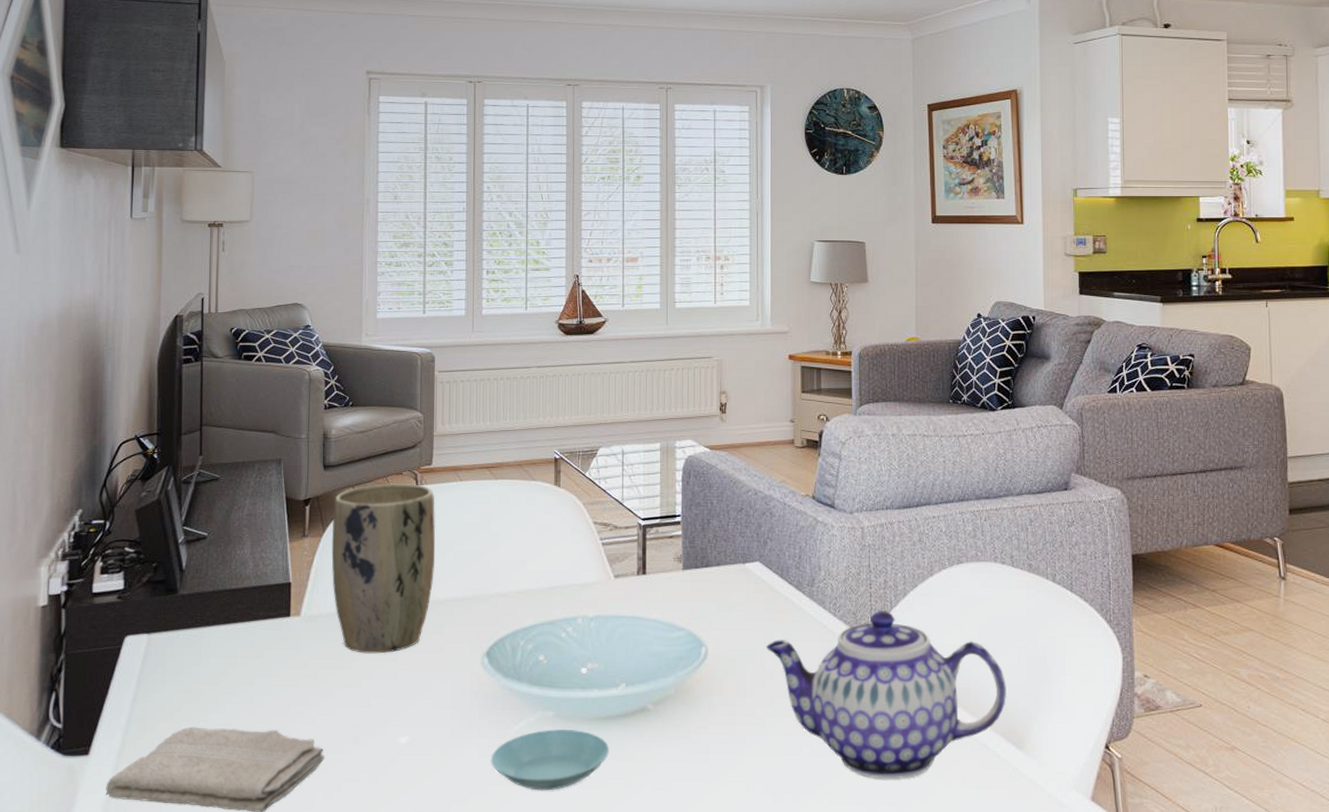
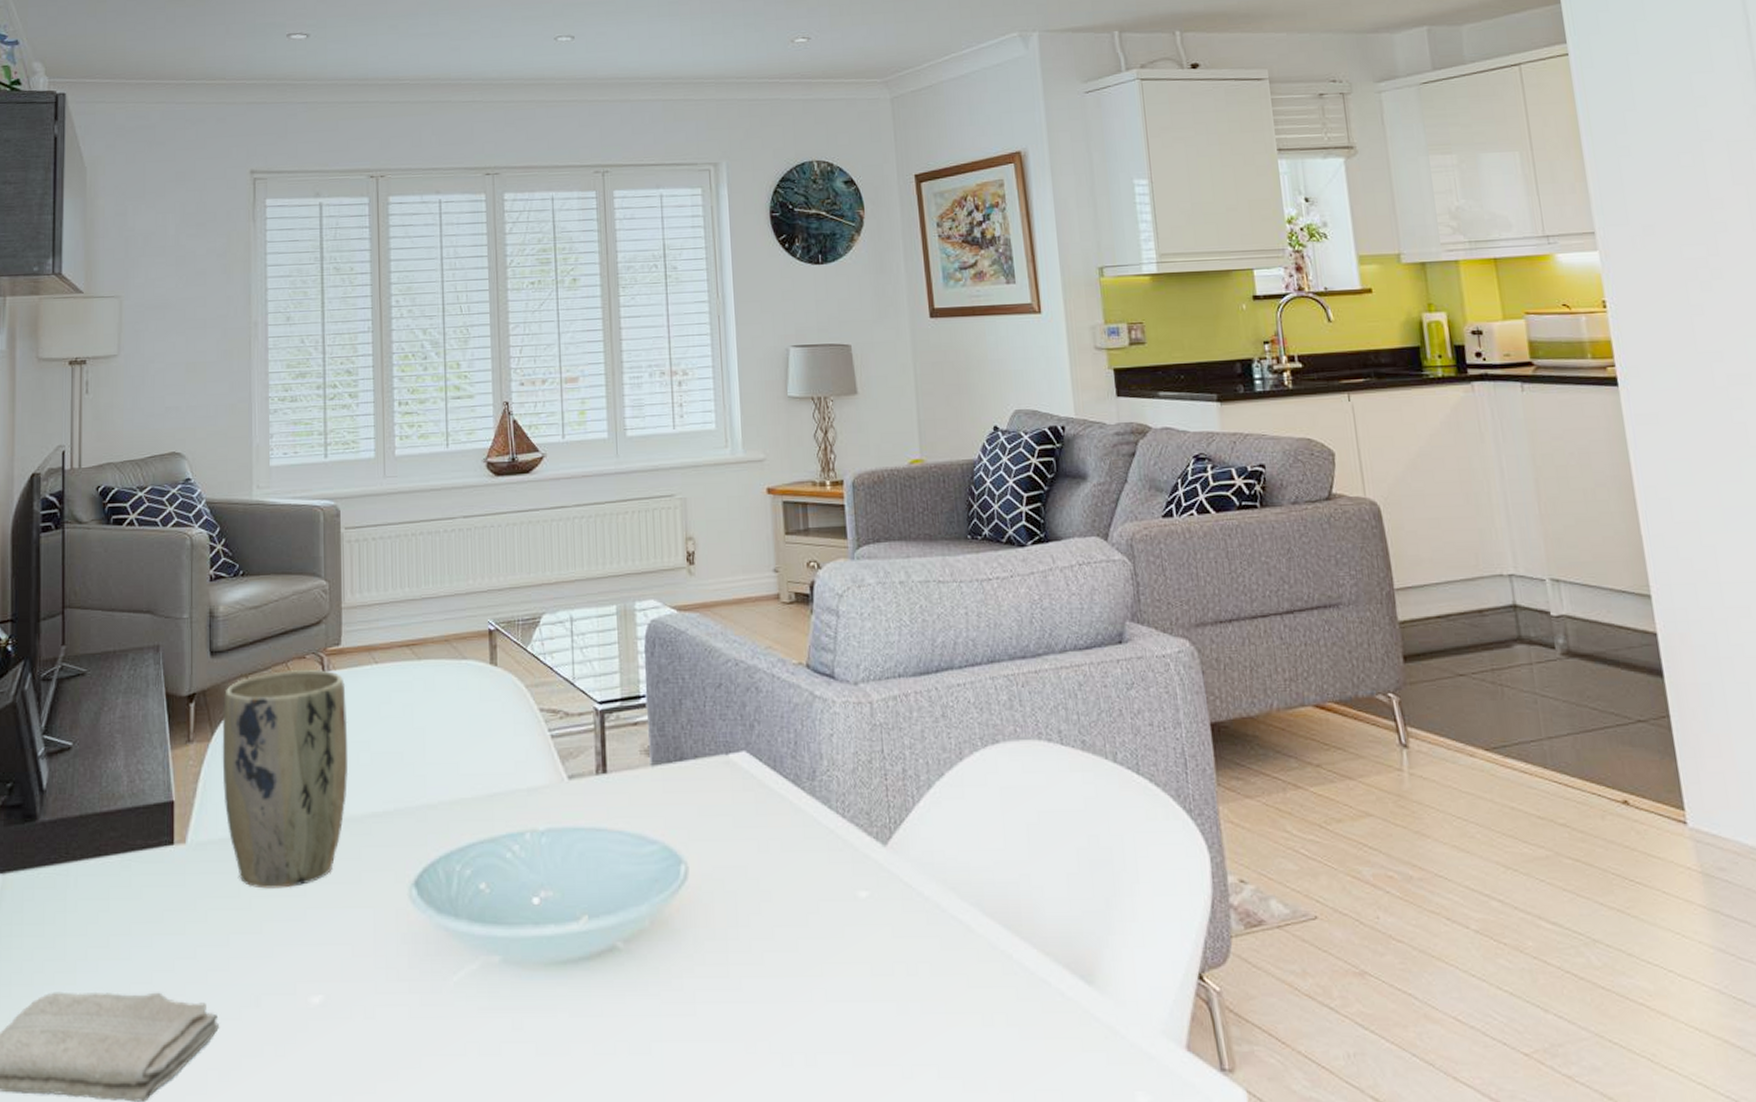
saucer: present [491,729,609,791] -> none [425,979,571,1061]
teapot: present [765,611,1007,780] -> none [760,808,1068,1031]

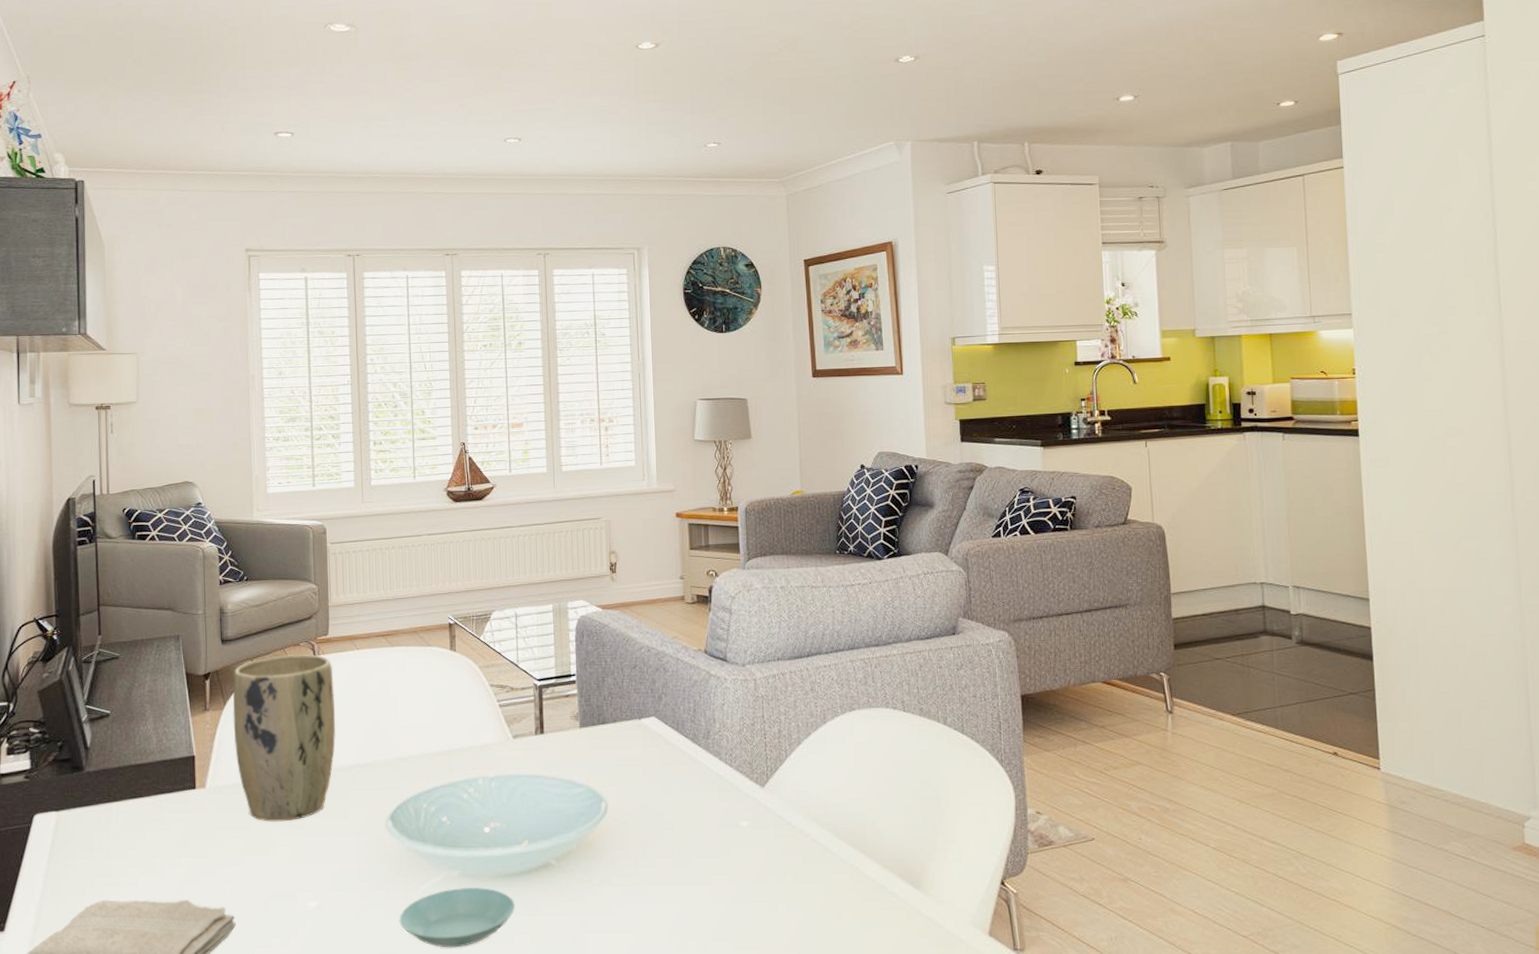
saucer: none [425,979,571,1061] -> present [399,888,515,948]

